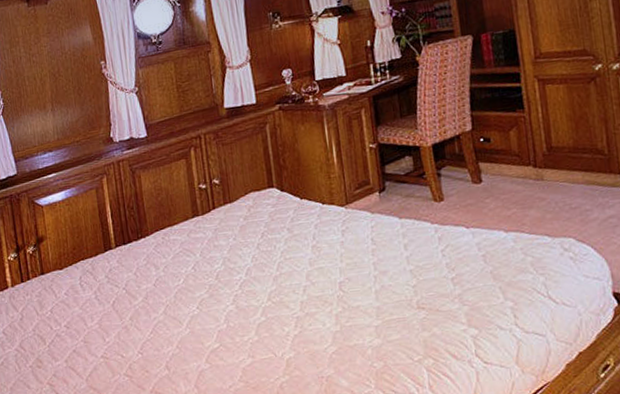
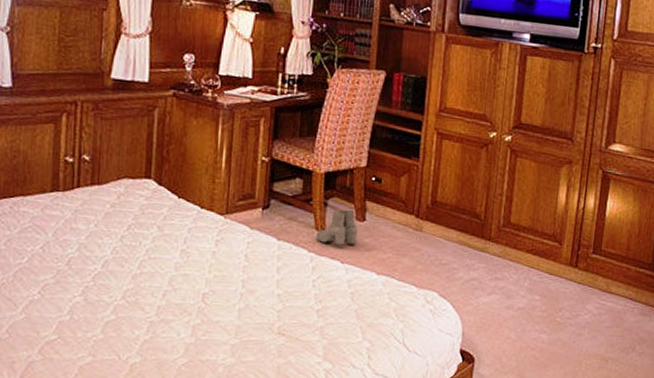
boots: none [435,174,477,213] -> present [315,209,357,246]

